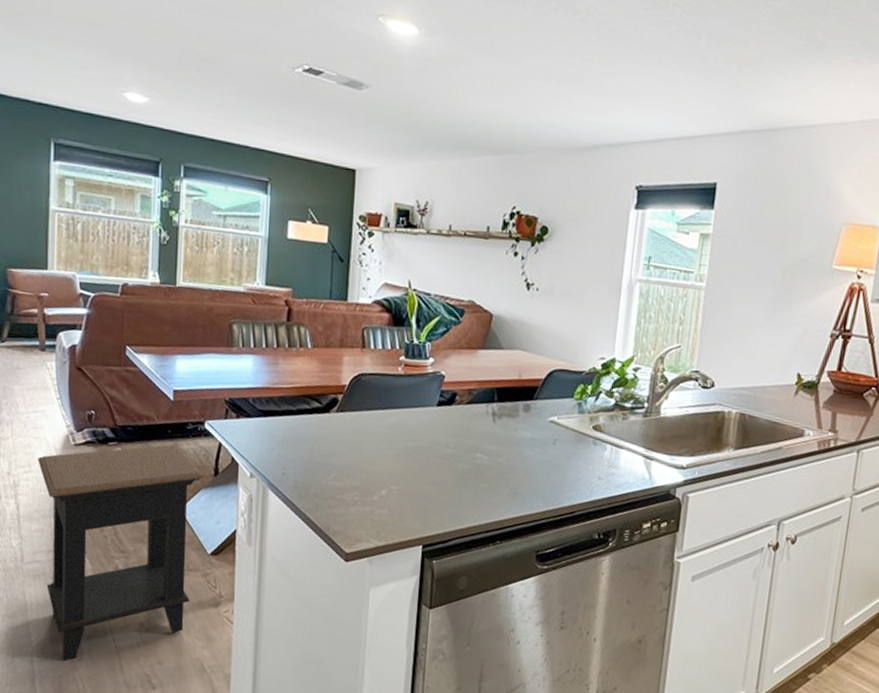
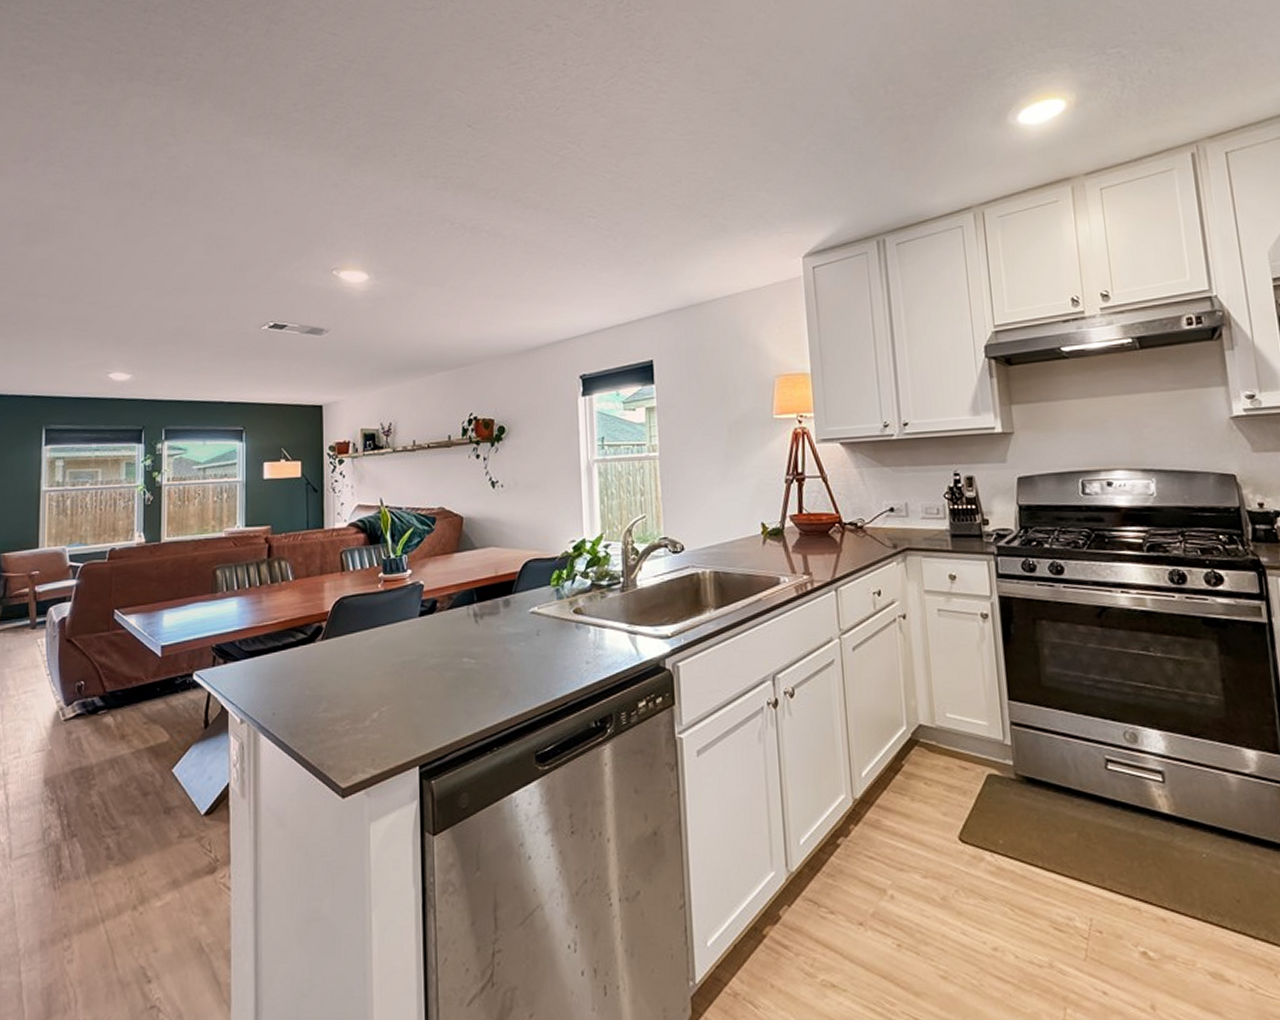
side table: present [38,444,204,661] -> none [28,702,194,966]

